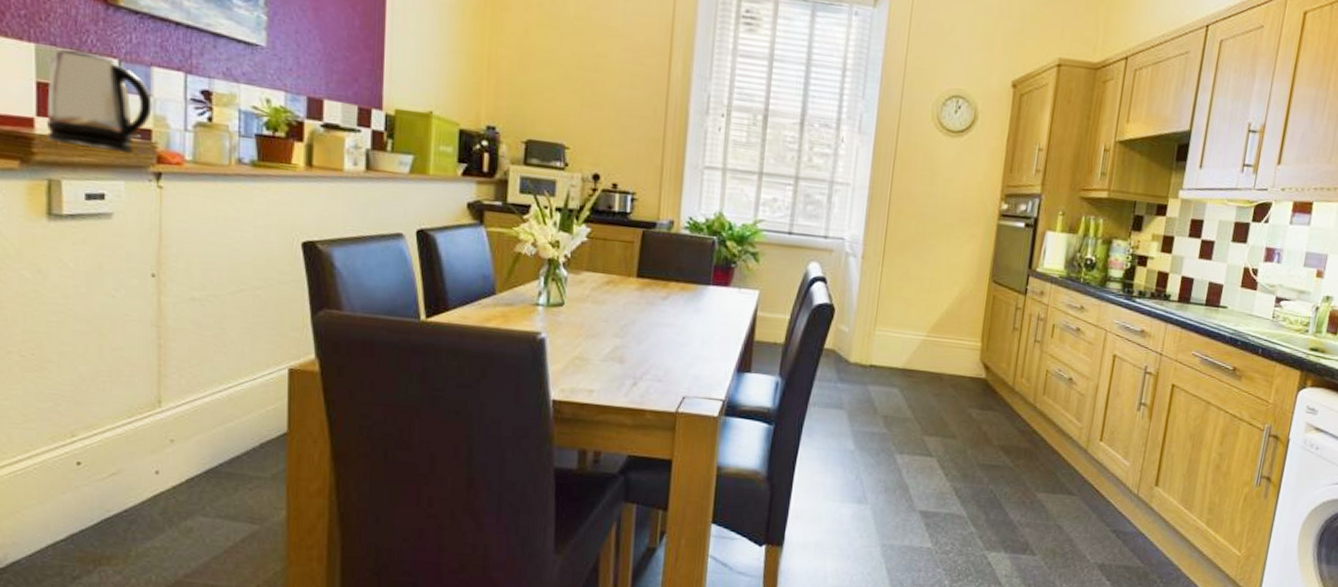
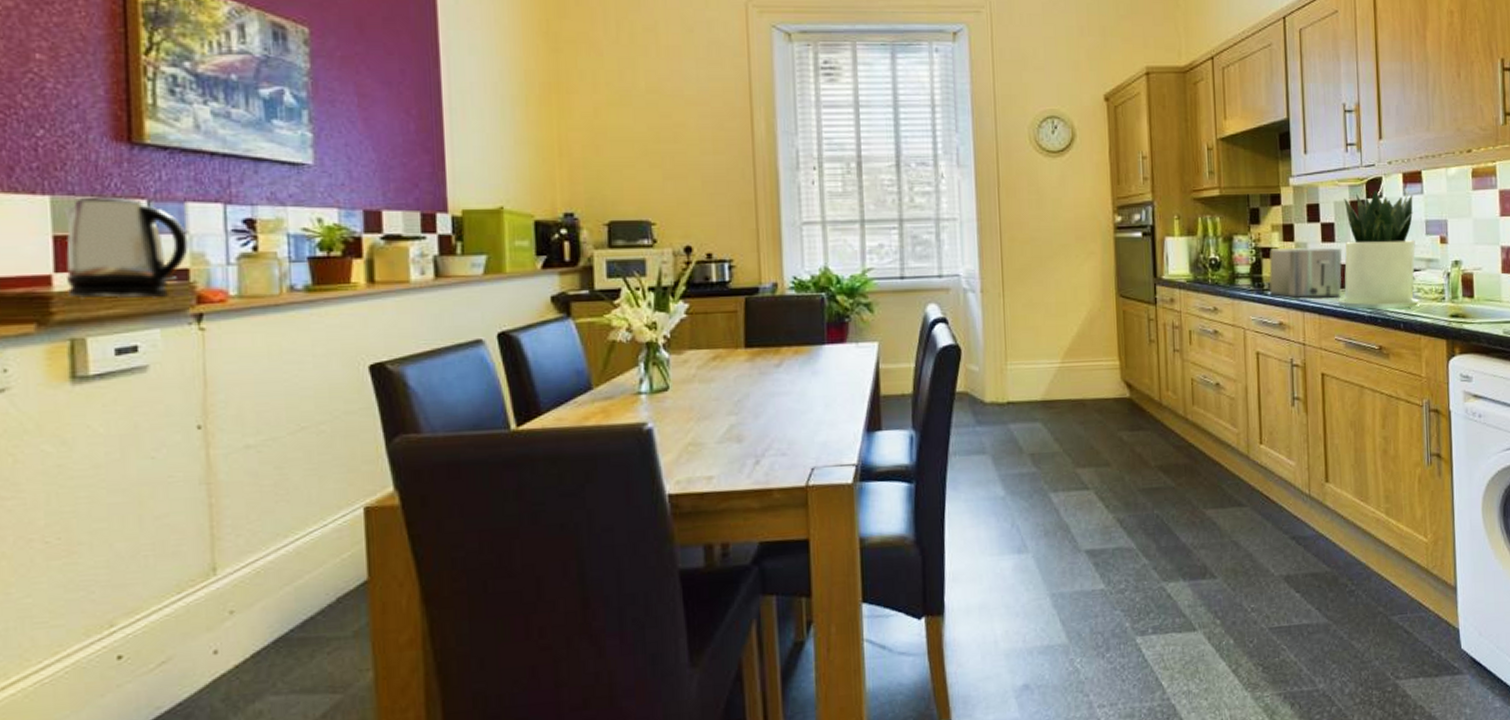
toaster: none [1137,258,1217,315] -> present [1269,247,1343,299]
planter: none [1202,215,1299,335] -> present [1337,190,1420,310]

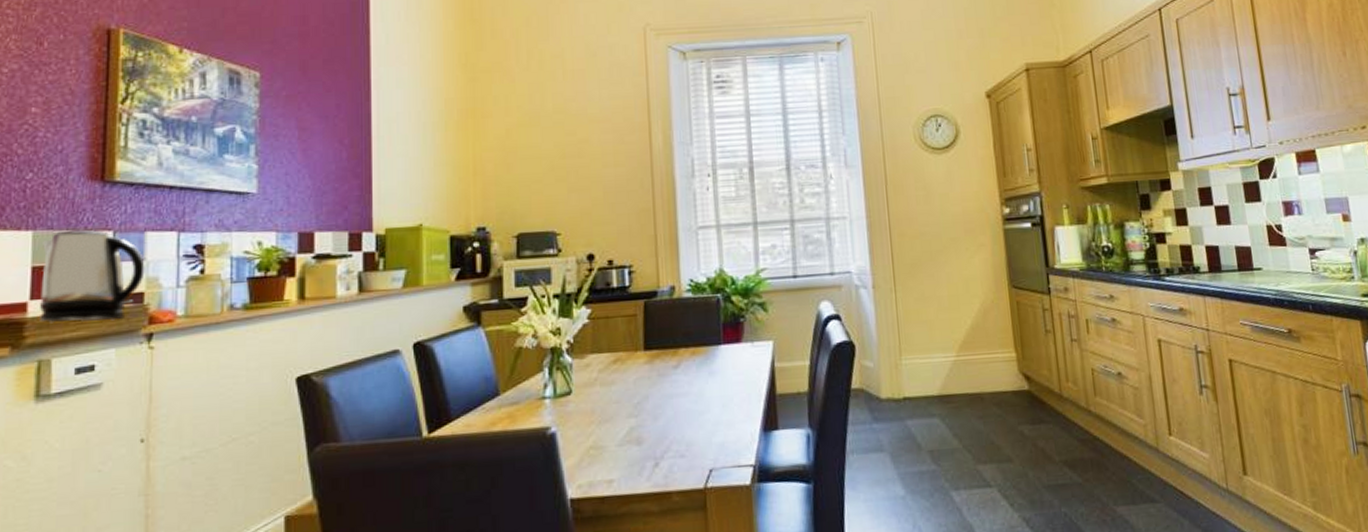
toaster: present [1269,247,1343,299] -> none [1163,230,1242,284]
planter: present [1337,190,1420,310] -> none [1236,171,1328,292]

